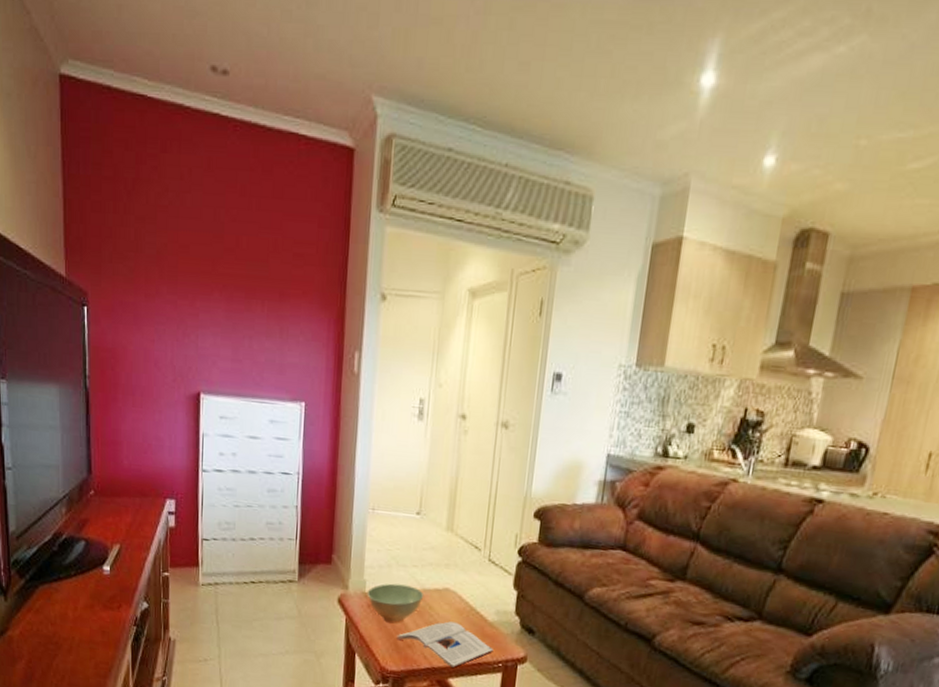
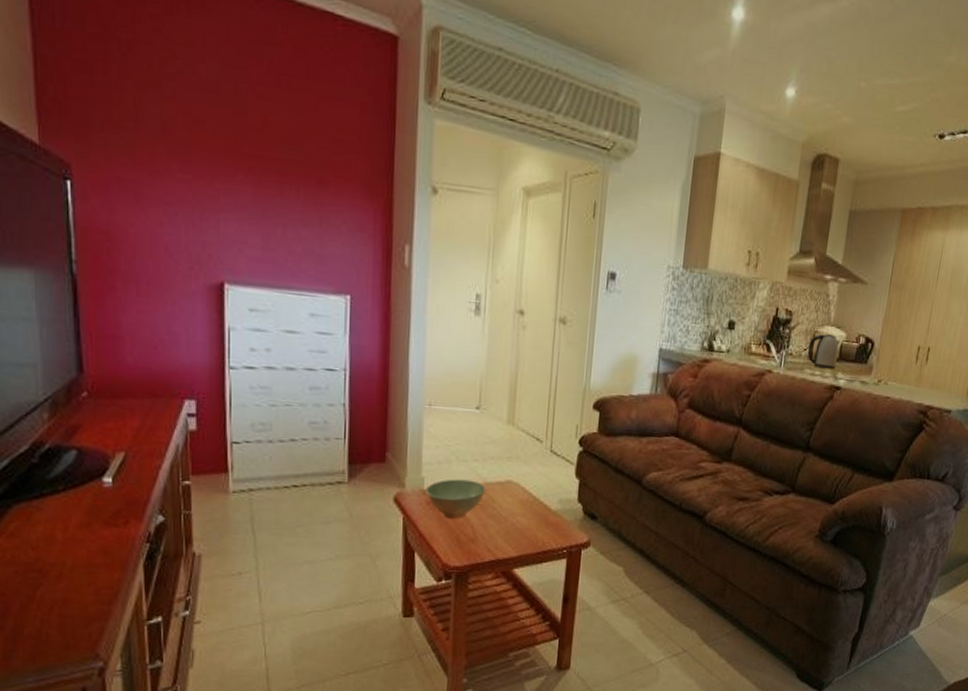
magazine: present [397,621,494,668] -> none [459,513,558,558]
kettle: none [782,437,825,480] -> present [807,334,841,370]

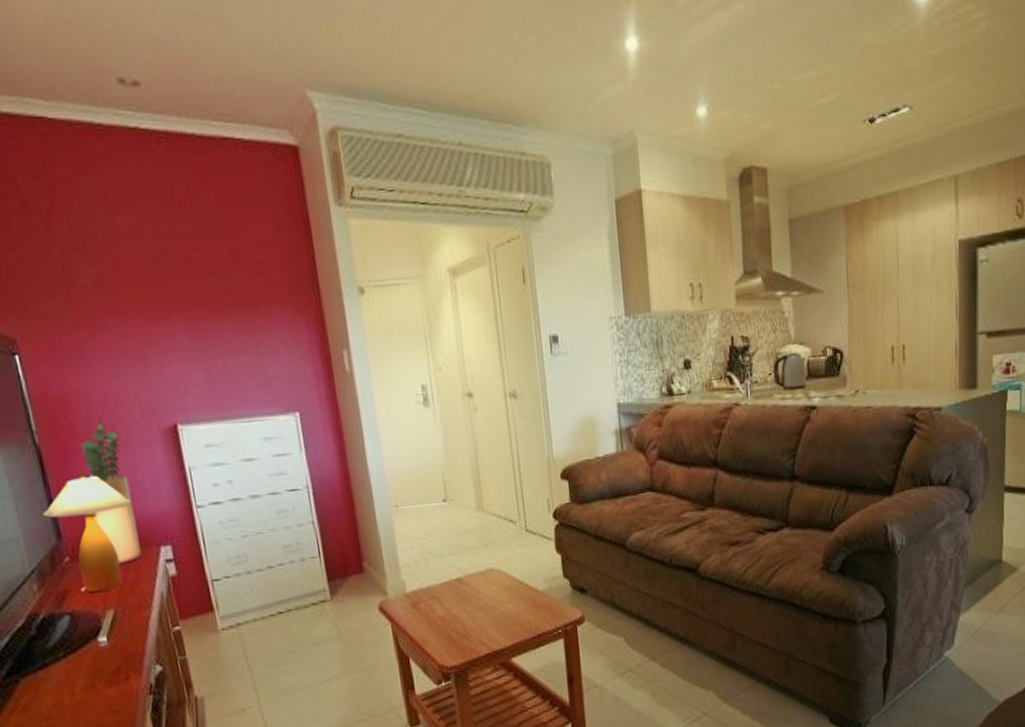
table lamp: none [68,308,163,434] -> present [43,470,132,593]
vase: none [120,260,164,410] -> present [80,417,142,564]
bowl: present [425,479,486,519] -> none [408,575,469,619]

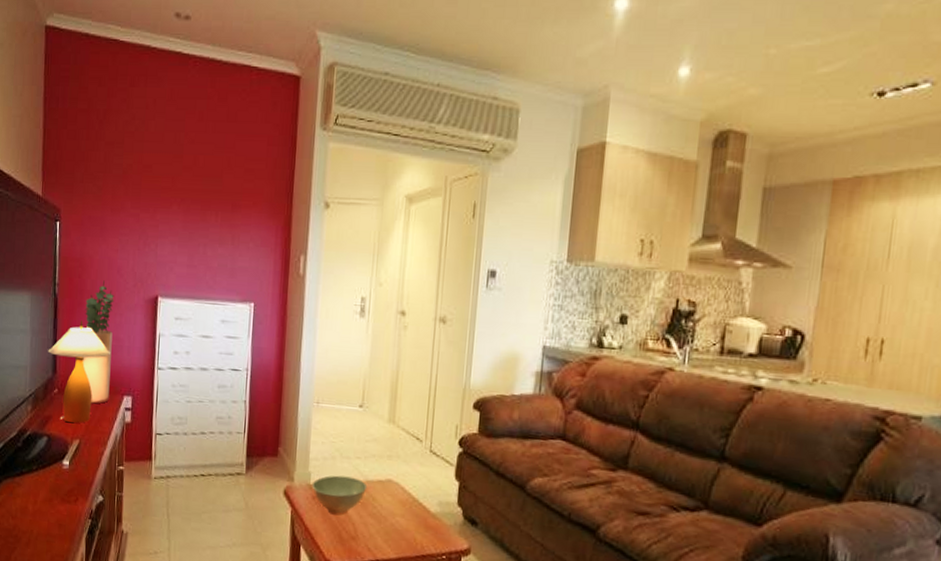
bowl: none [408,575,469,619] -> present [311,475,368,516]
kettle: present [772,353,807,391] -> none [717,326,760,367]

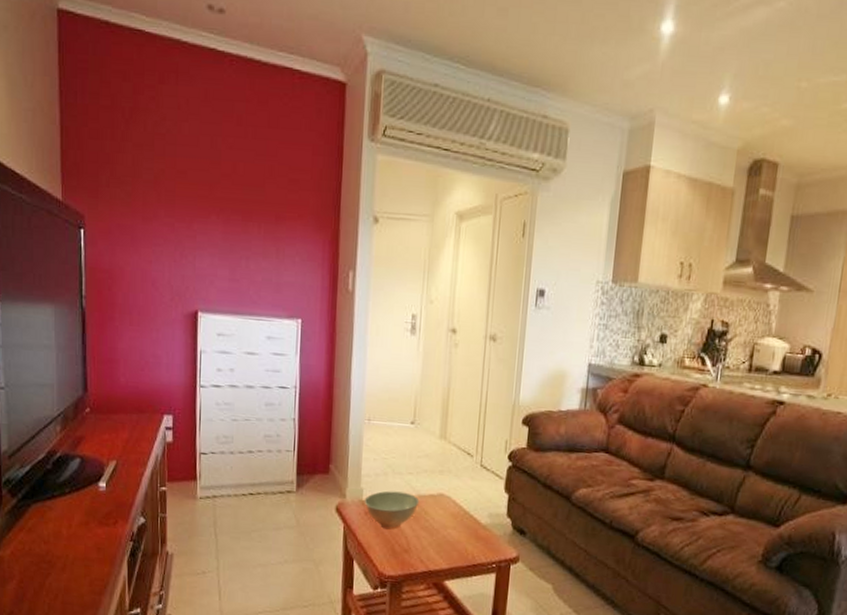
table lamp: present [48,321,111,424] -> none [77,336,148,444]
vase: present [82,280,115,404] -> none [116,293,150,424]

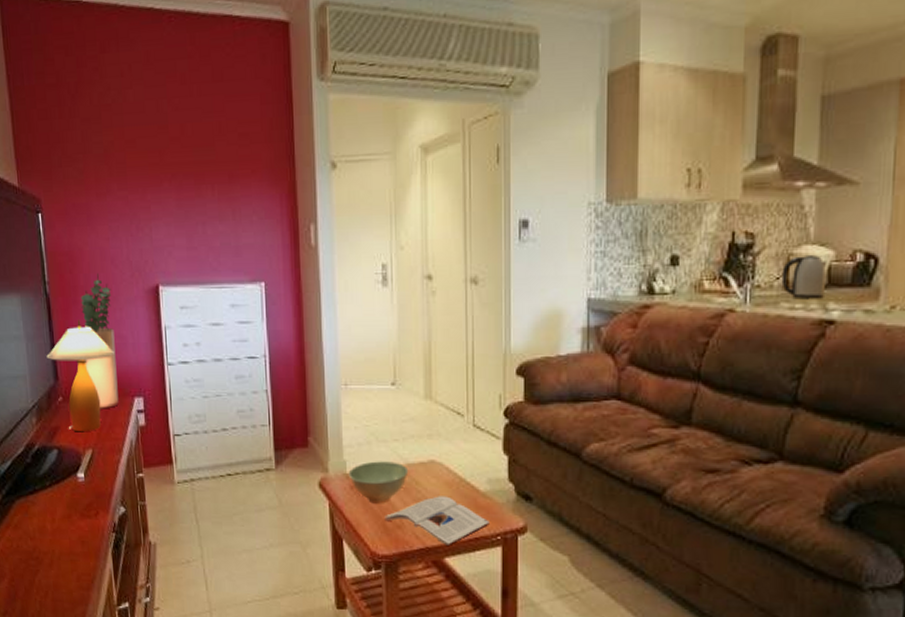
table lamp: none [77,336,148,444] -> present [46,320,115,432]
vase: none [116,293,150,424] -> present [80,273,119,409]
magazine: none [394,525,487,570] -> present [384,496,490,545]
kettle: none [746,345,784,383] -> present [781,255,828,300]

